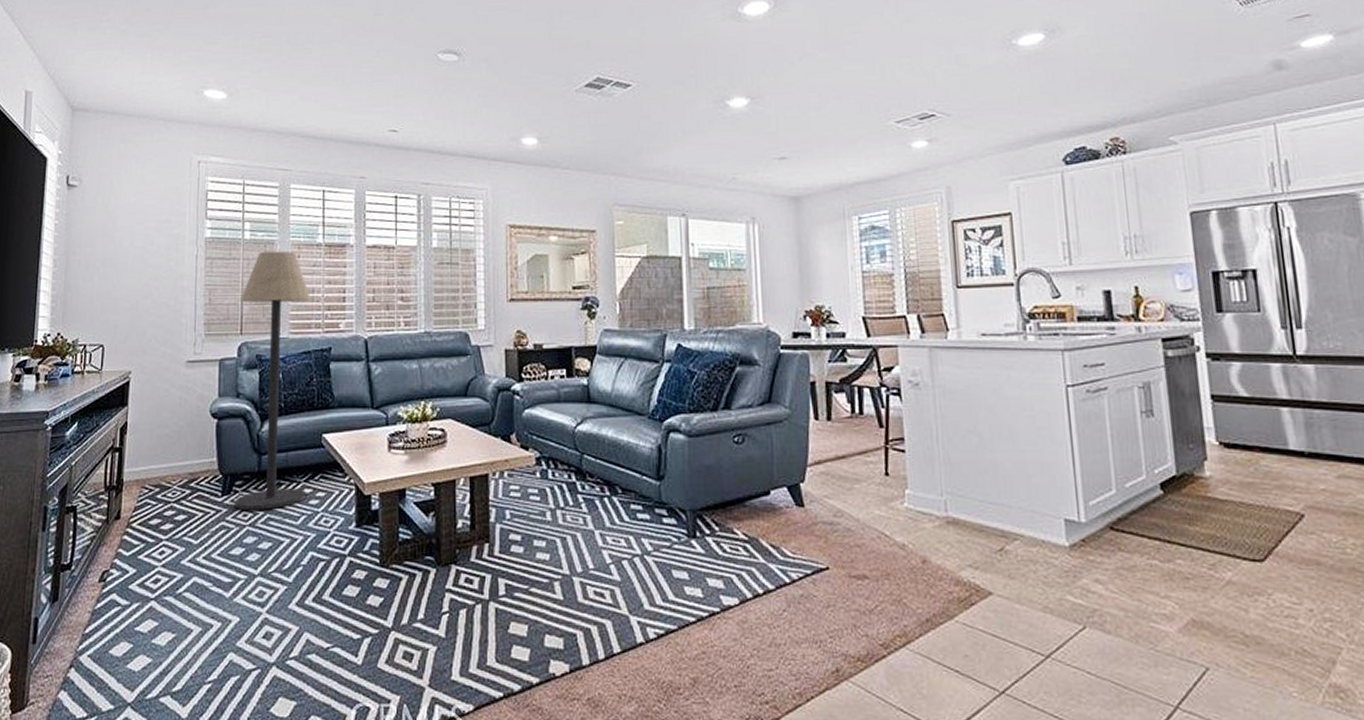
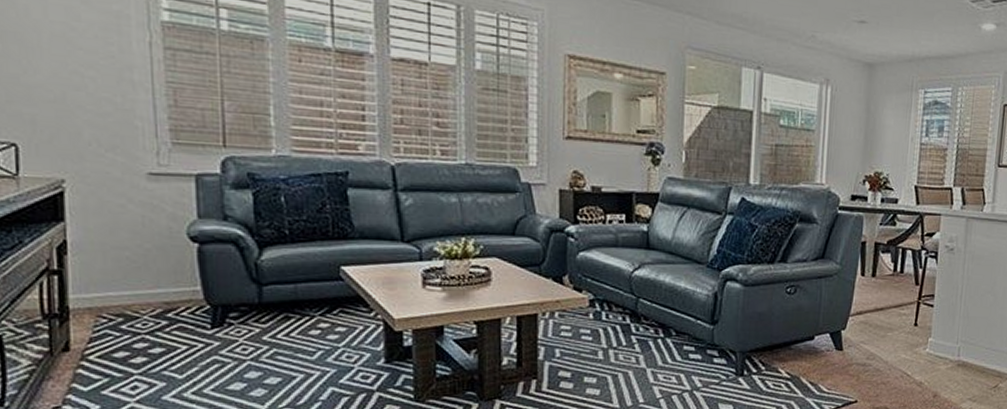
floor lamp: present [234,251,311,510] -> none [219,48,322,344]

